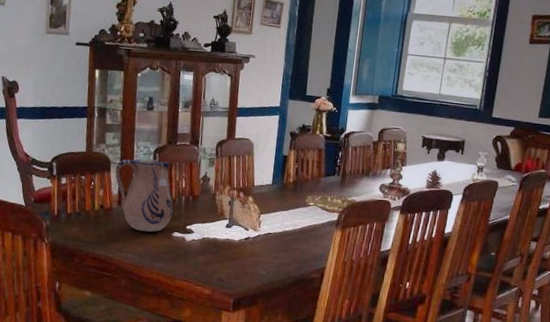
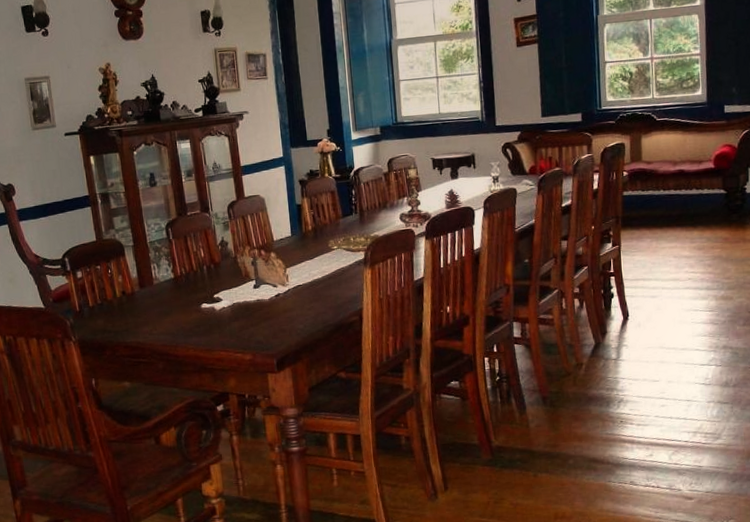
ceramic pitcher: present [115,159,173,232] -> none [130,234,197,310]

